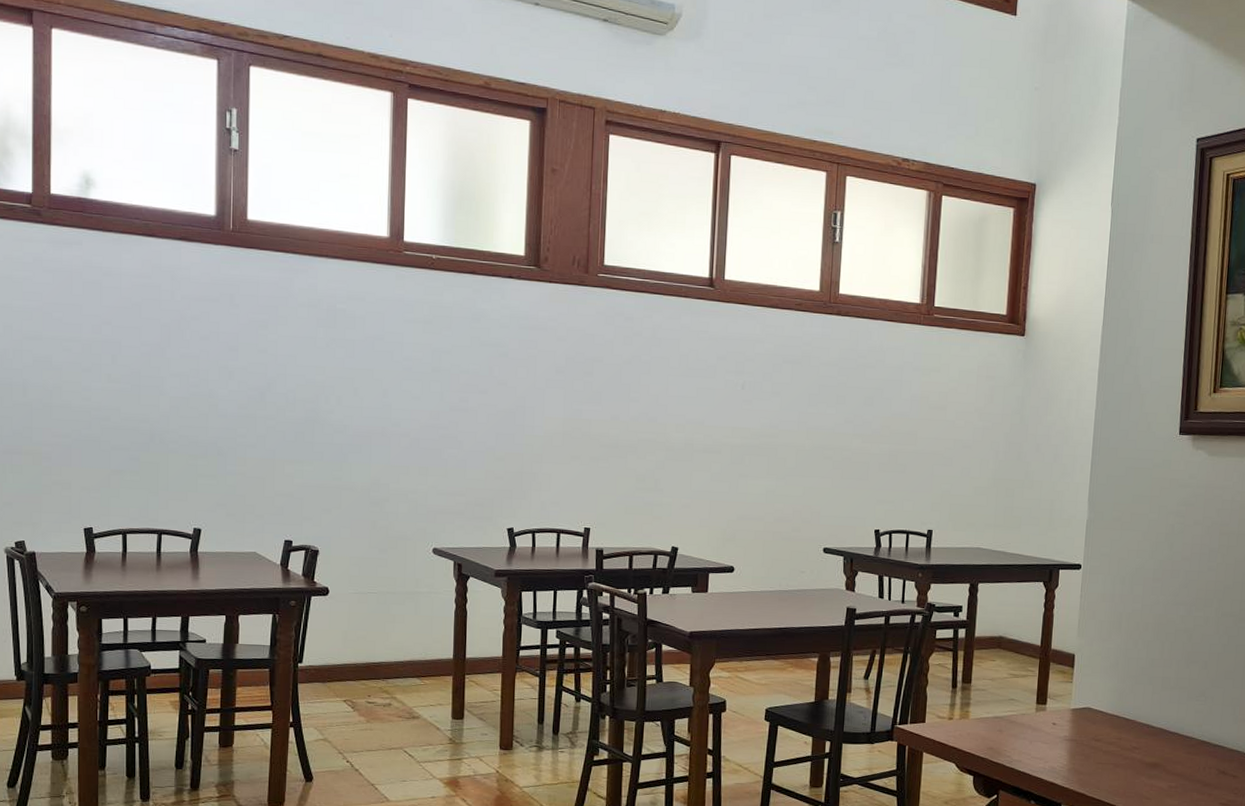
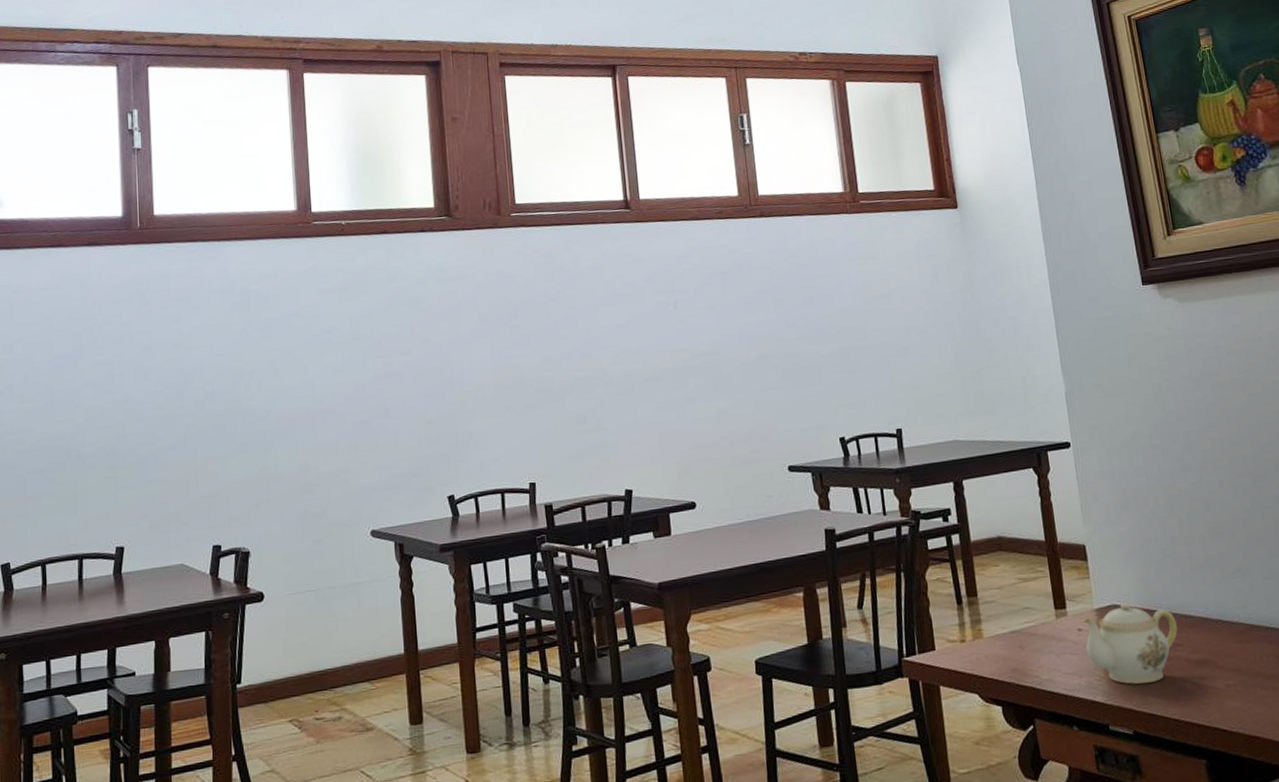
teapot: none [1056,707,1139,775] -> present [1083,602,1178,684]

